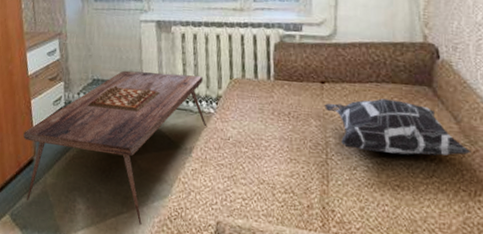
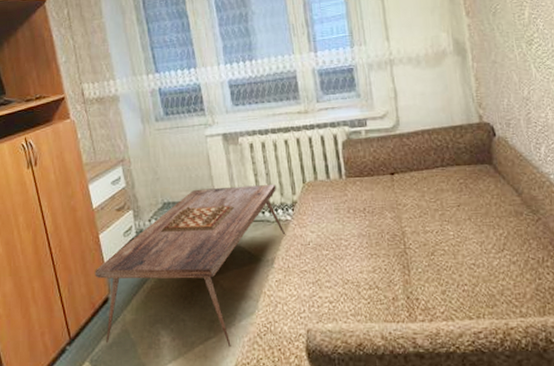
decorative pillow: present [324,98,472,156] -> none [397,181,535,235]

